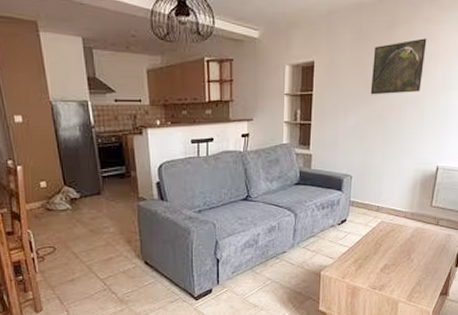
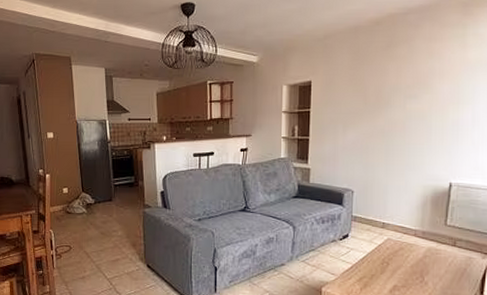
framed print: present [370,38,427,95] -> none [370,56,430,111]

